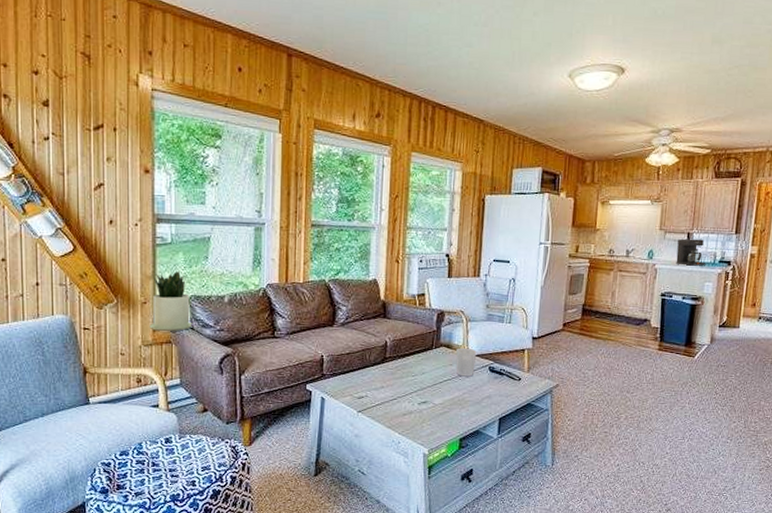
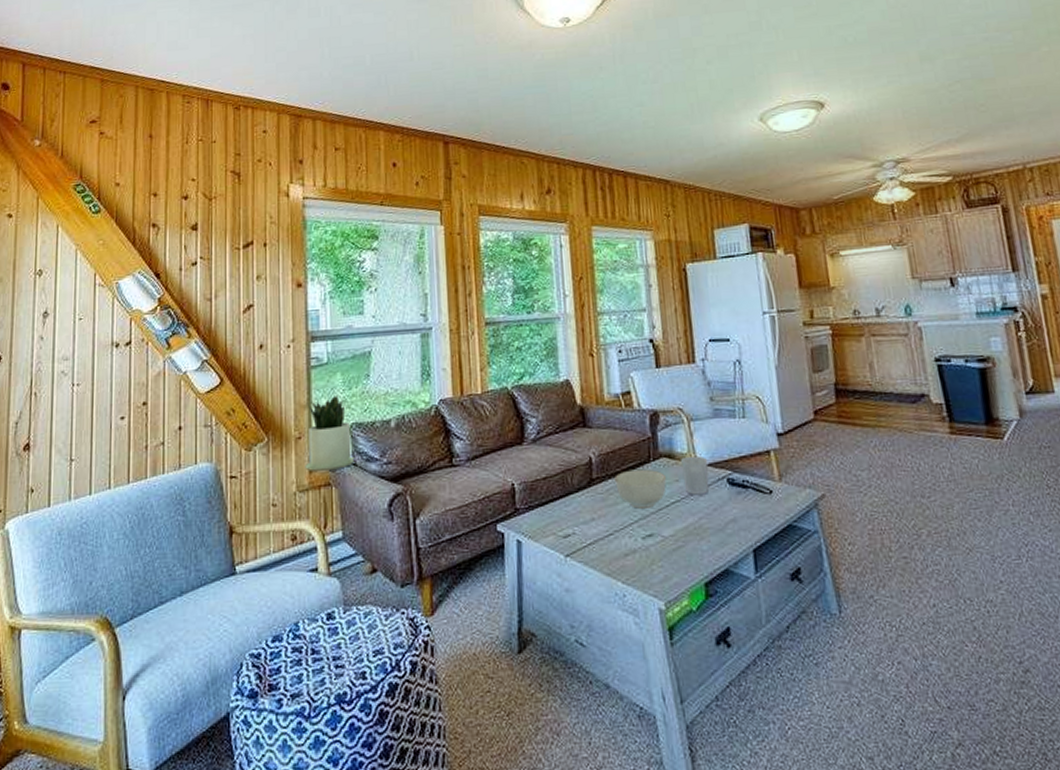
bowl: none [403,353,444,383] -> present [614,469,667,509]
coffee maker: present [676,238,705,266] -> none [939,284,984,320]

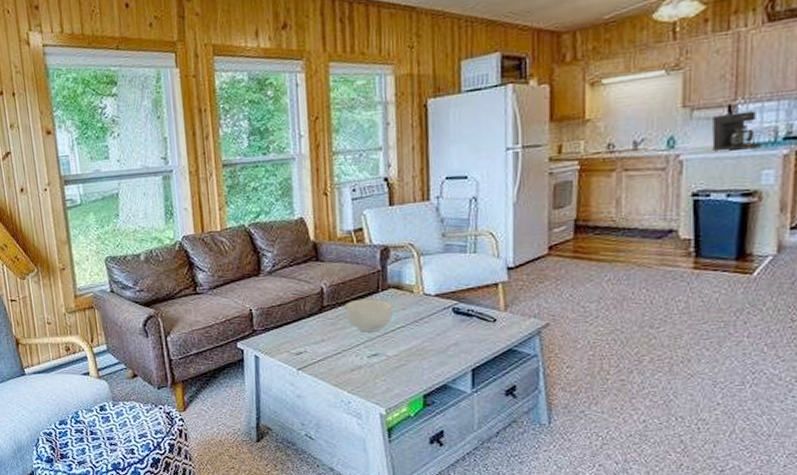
planter: present [305,394,356,473] -> none [66,232,113,298]
candle holder: present [681,455,709,495] -> none [409,287,435,322]
coffee maker: none [939,284,984,320] -> present [712,111,760,152]

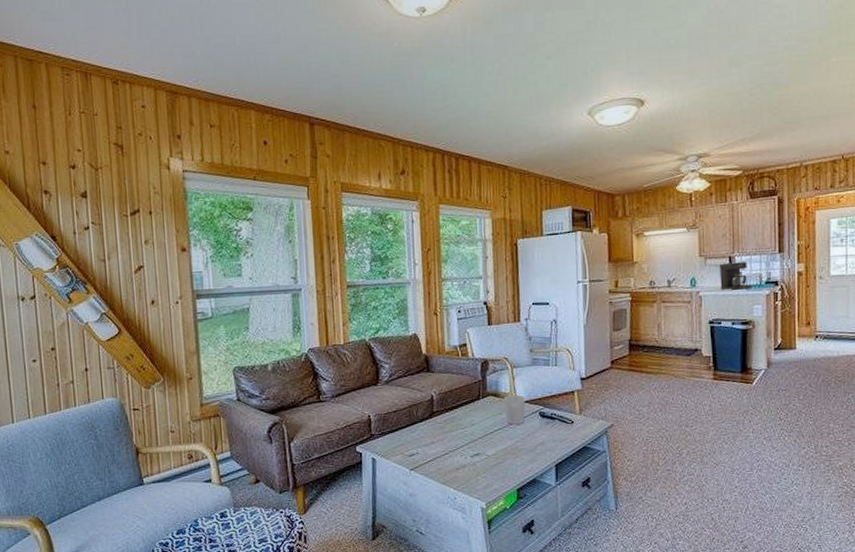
bowl: present [344,298,394,332] -> none [451,404,492,435]
candle holder: none [409,287,435,322] -> present [504,394,526,425]

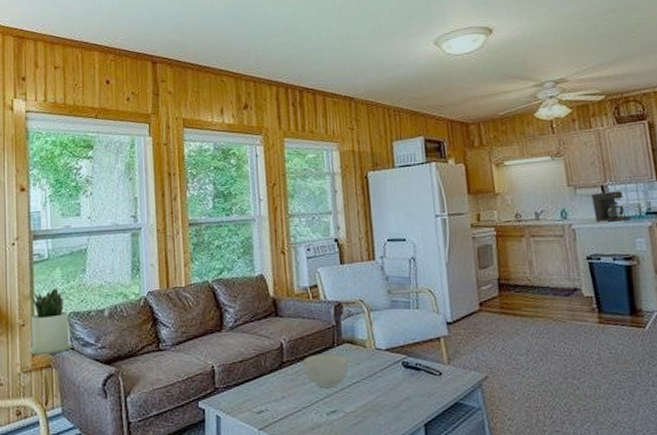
planter: none [195,343,240,406] -> present [28,287,74,356]
bowl: none [451,404,492,435] -> present [303,353,349,388]
candle holder: present [504,394,526,425] -> none [362,342,386,377]

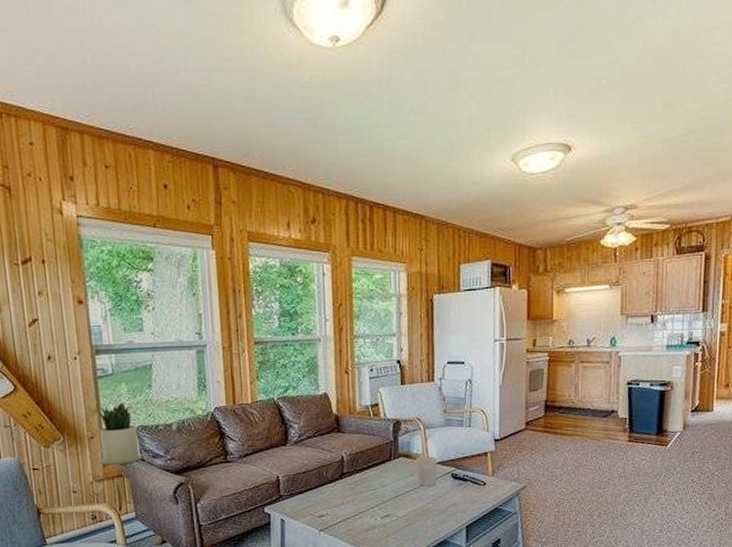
bowl: present [303,353,349,388] -> none [362,465,404,496]
candle holder: none [362,342,386,377] -> present [416,456,438,486]
coffee maker: present [591,191,630,223] -> none [641,321,672,351]

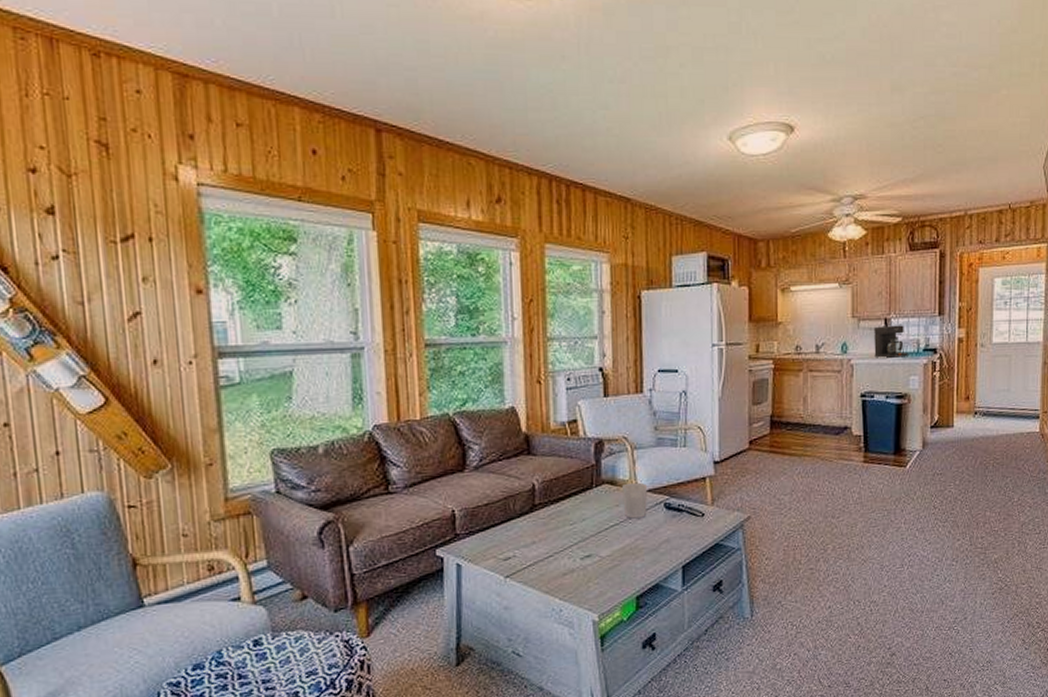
planter: present [96,401,144,466] -> none [217,418,280,501]
coffee maker: none [641,321,672,351] -> present [874,325,908,358]

